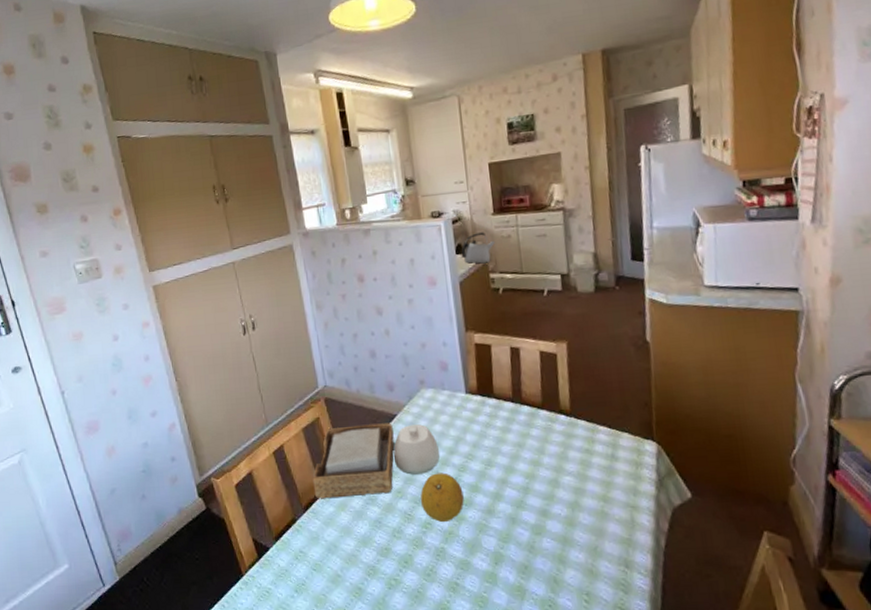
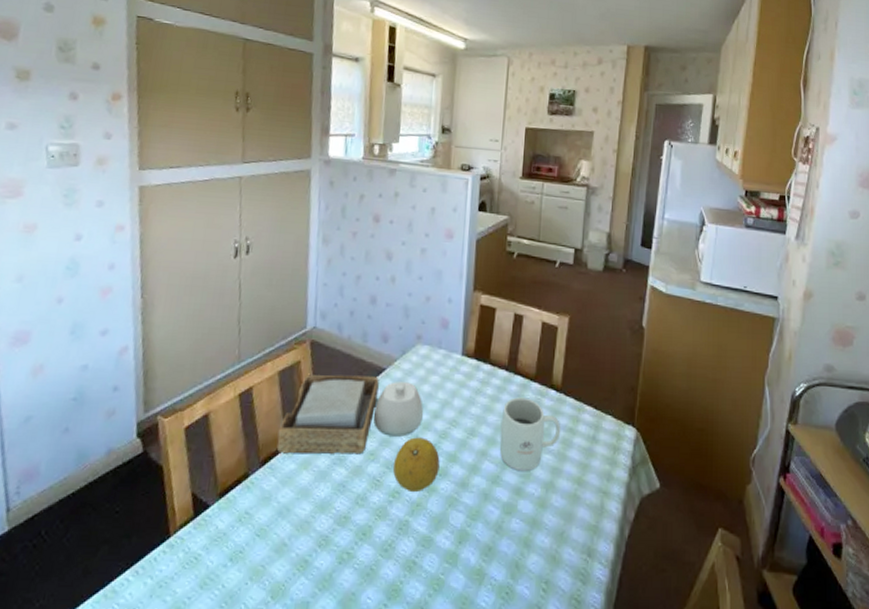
kettle: present [461,232,496,264] -> none [483,193,519,225]
mug: none [515,425,578,495] -> present [499,397,561,472]

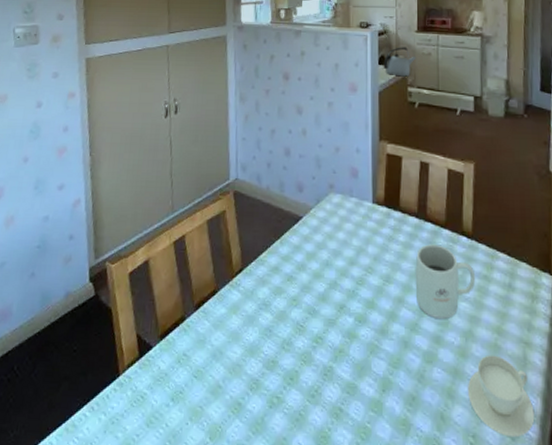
napkin holder: present [276,375,379,455] -> none [208,223,297,300]
sugar bowl: present [374,382,424,437] -> none [294,229,341,283]
fruit: present [393,437,440,493] -> none [315,283,359,339]
kettle: none [483,193,519,225] -> present [383,47,417,77]
teacup: none [544,504,607,582] -> present [468,355,535,438]

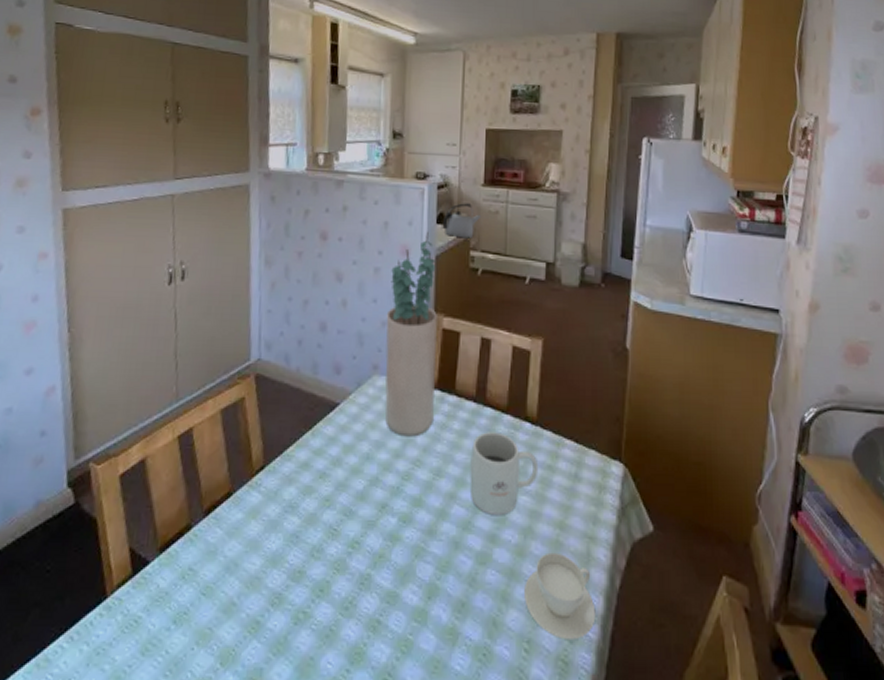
vase: none [339,71,382,247] -> present [384,231,437,437]

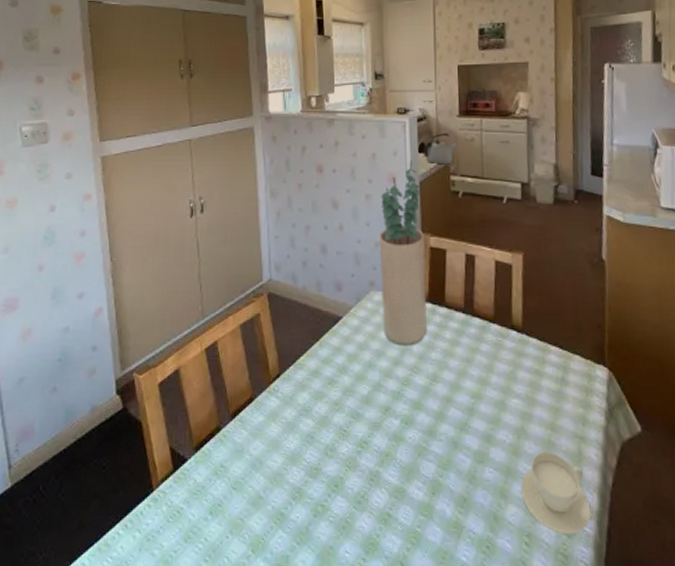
mug: present [469,432,539,516] -> none [463,340,527,418]

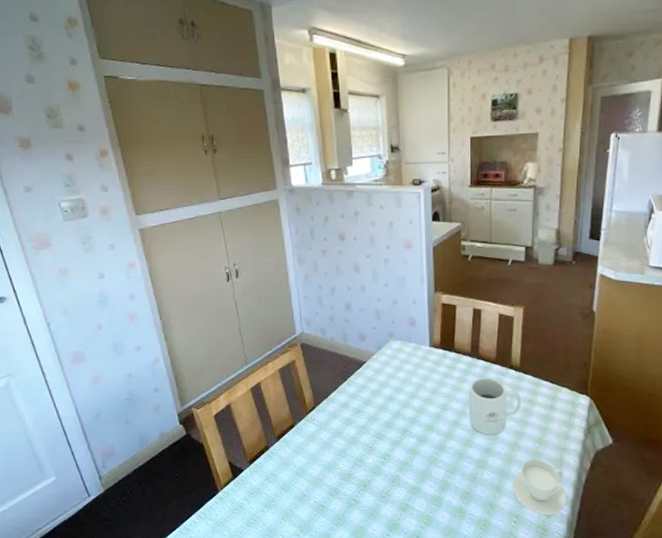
vase: present [378,160,427,346] -> none [396,227,438,383]
kettle: present [424,133,459,165] -> none [437,202,470,232]
mug: none [463,340,527,418] -> present [468,378,522,436]

